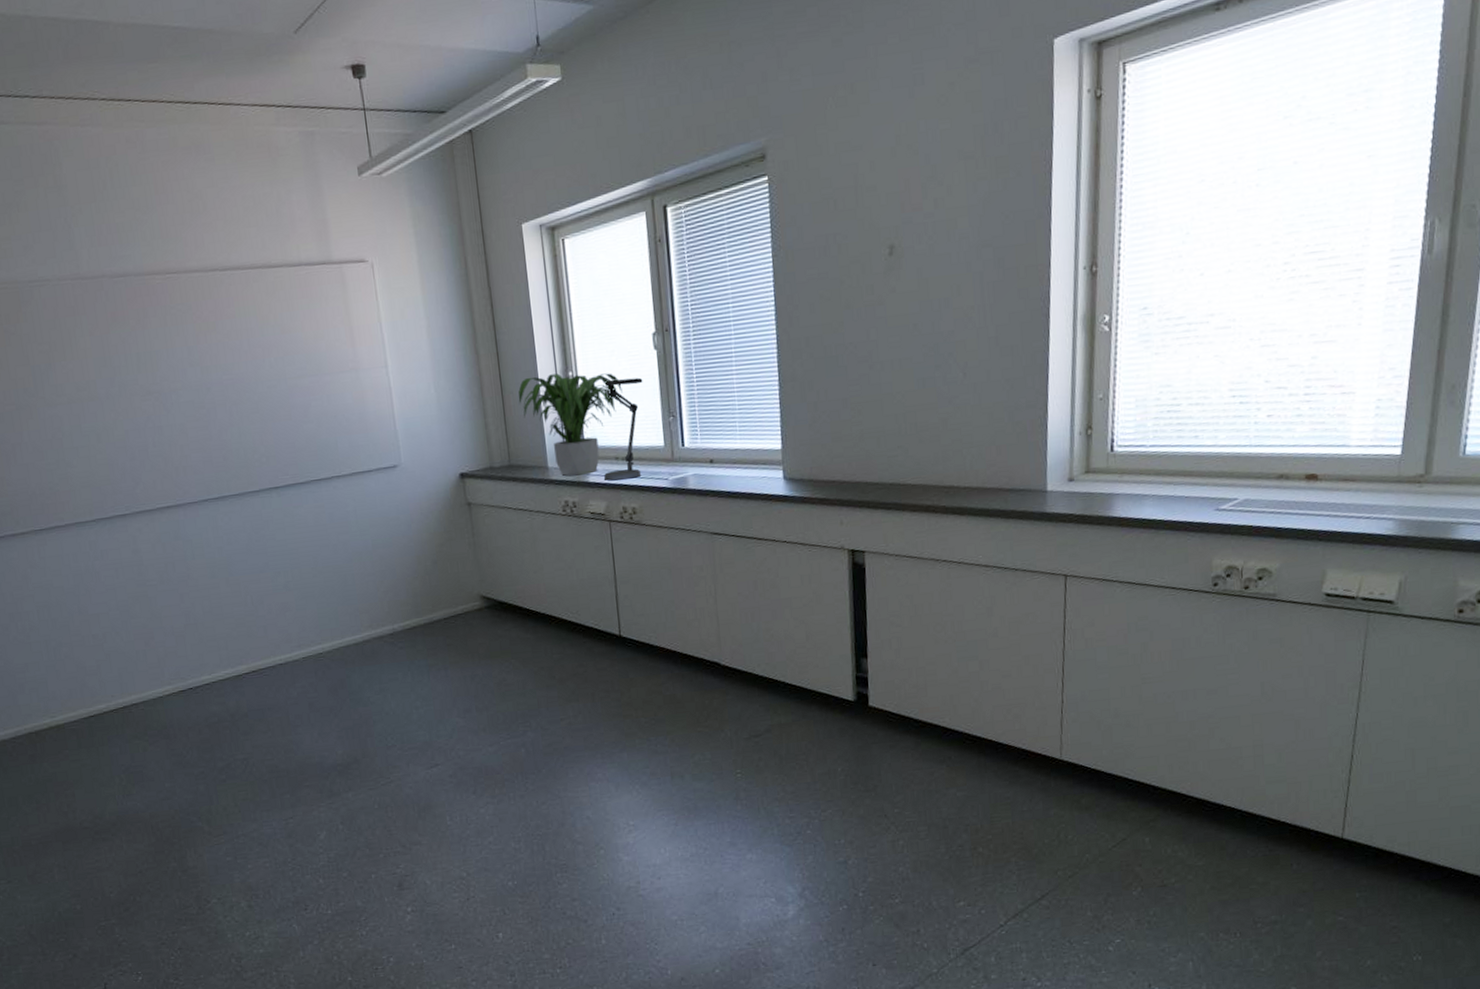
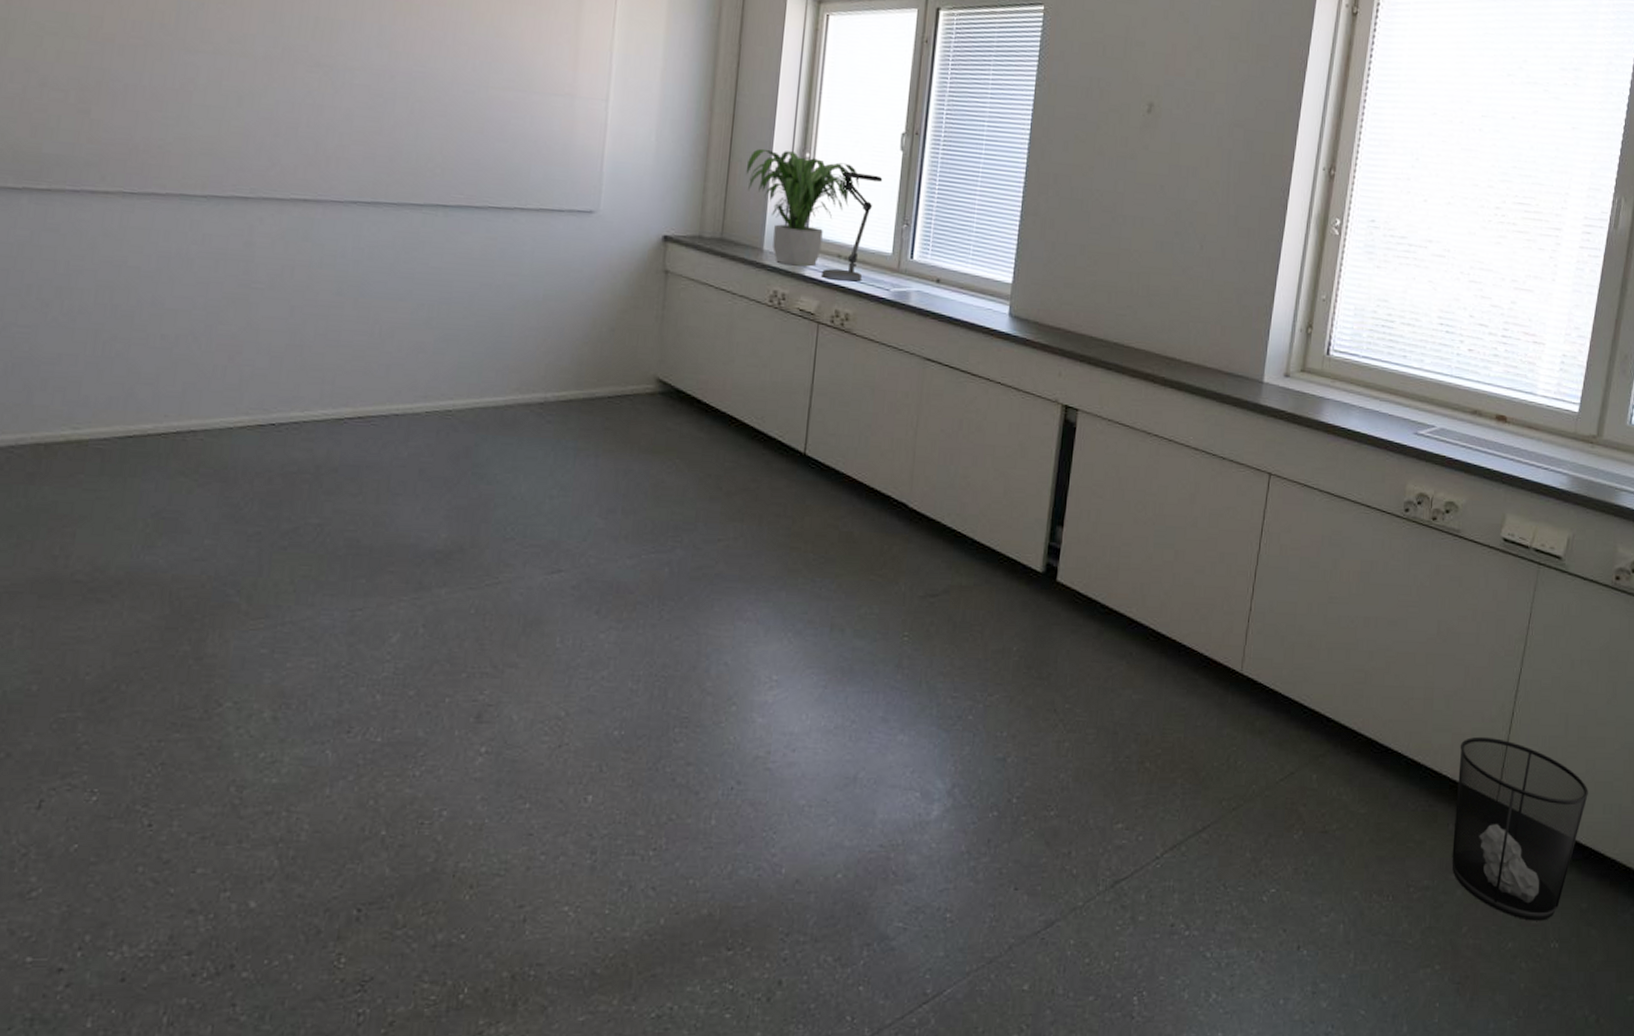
waste bin: none [1297,781,1443,940] -> present [1452,736,1588,921]

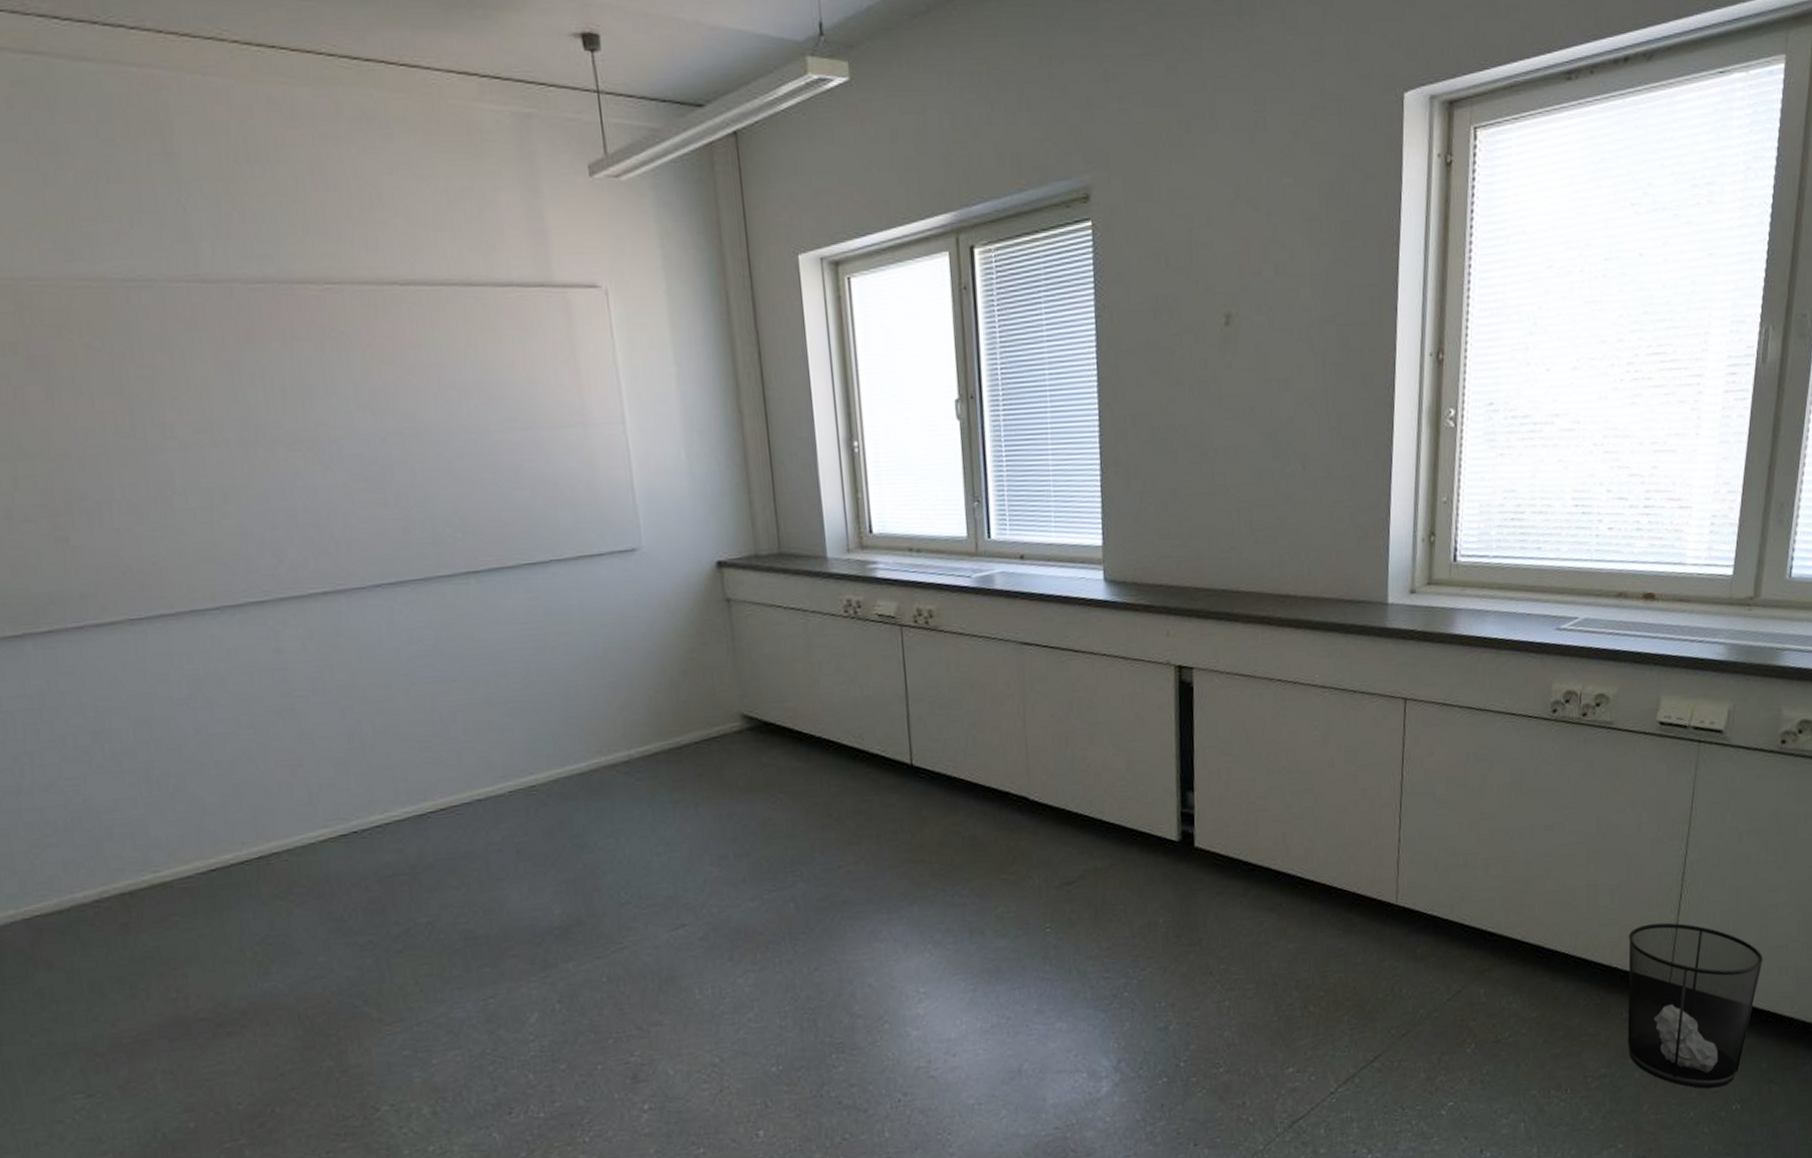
potted plant: present [745,148,860,267] -> none [791,443,919,570]
desk lamp: present [822,171,883,282] -> none [895,452,943,577]

